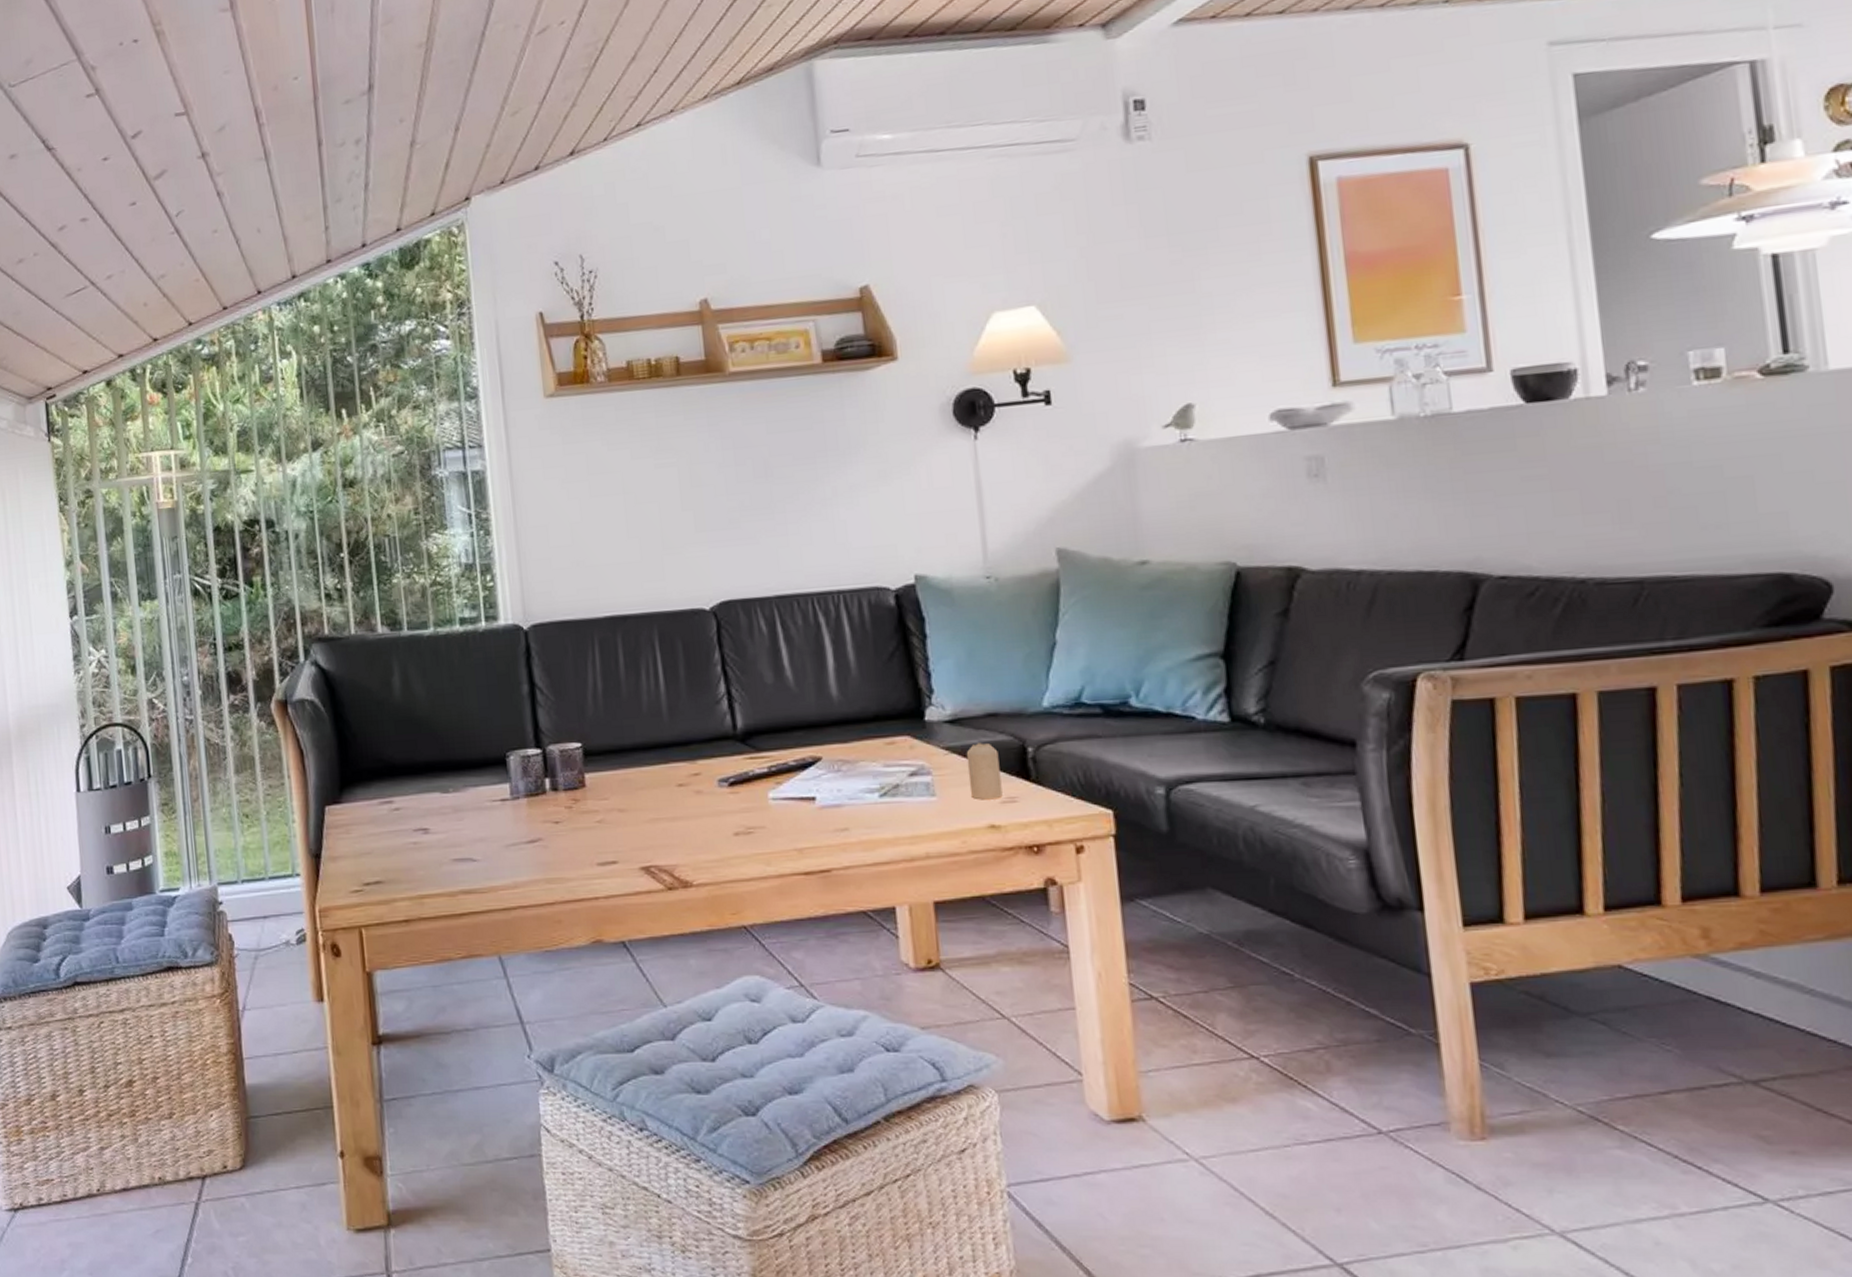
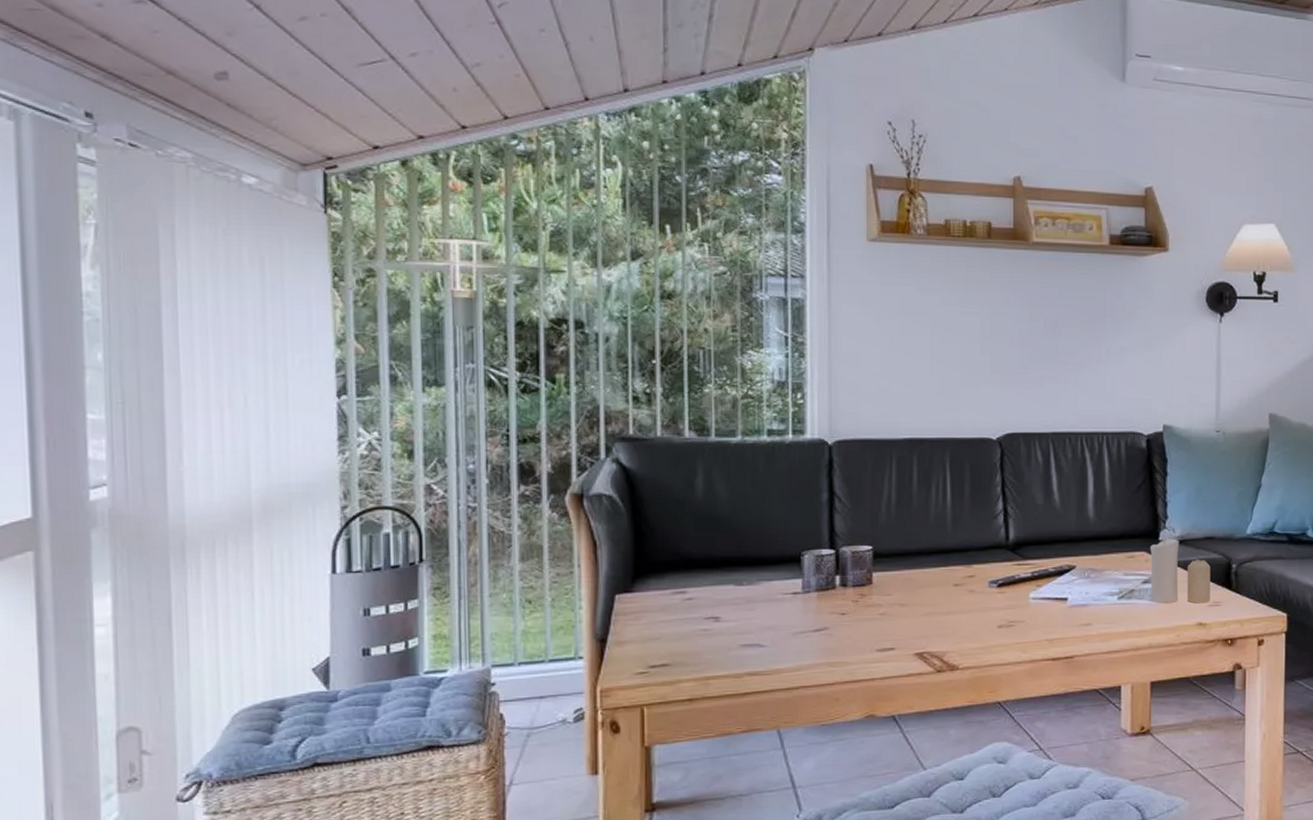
candle: none [914,716,959,801] -> present [1145,537,1179,604]

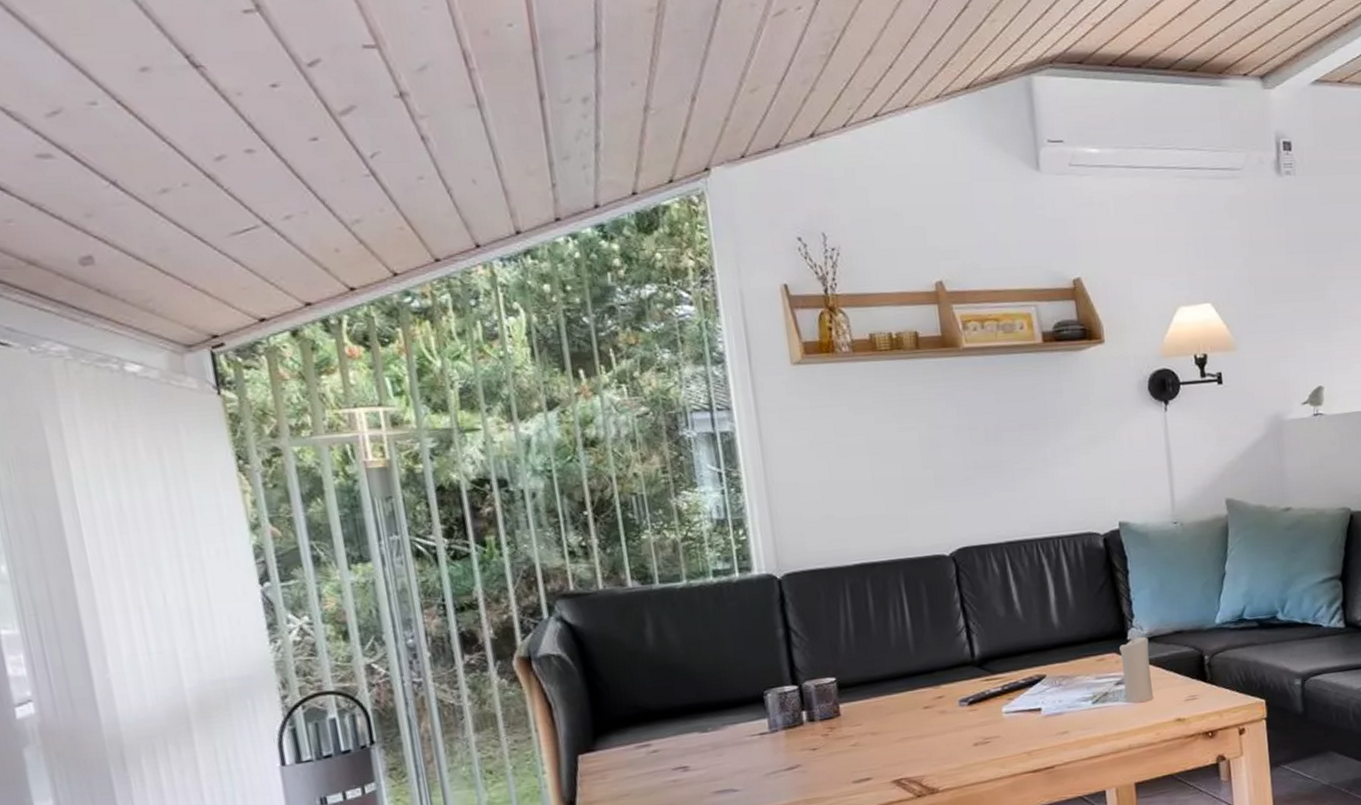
candle: present [1187,559,1211,604] -> none [1159,655,1186,700]

